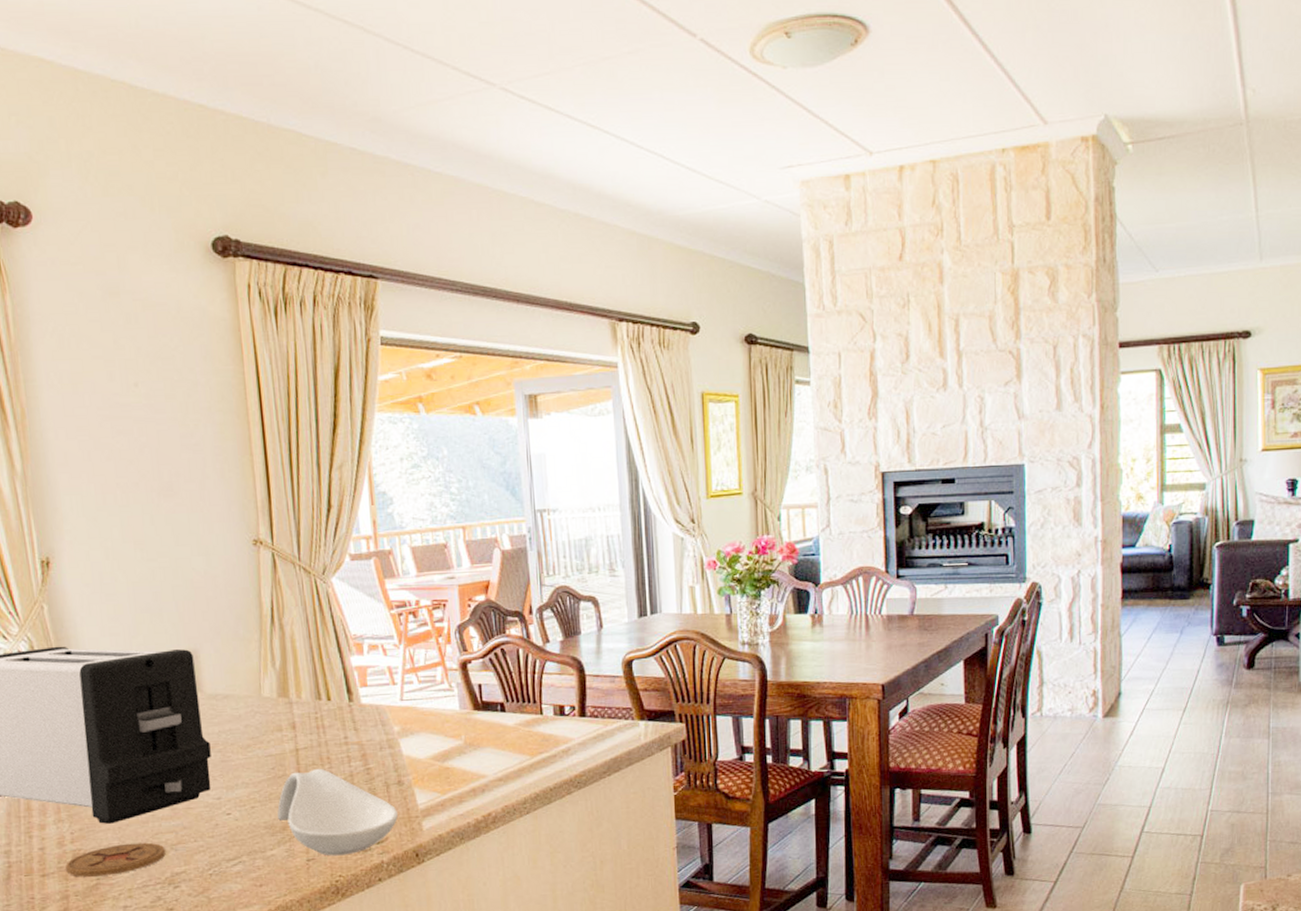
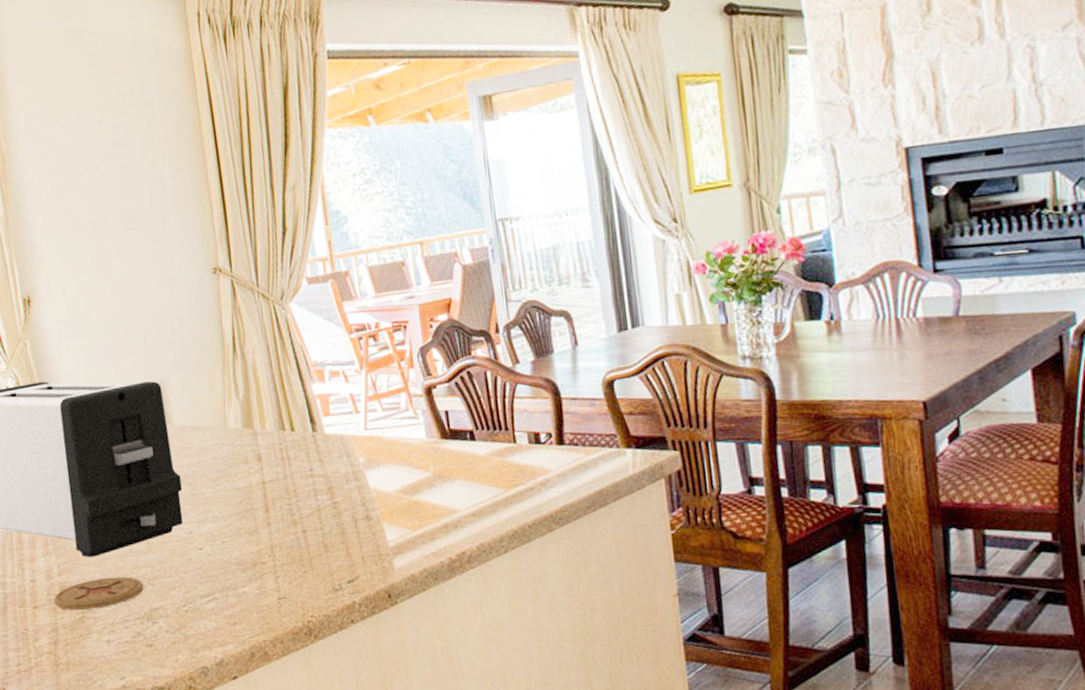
spoon rest: present [277,768,398,856] -> none [247,502,368,595]

